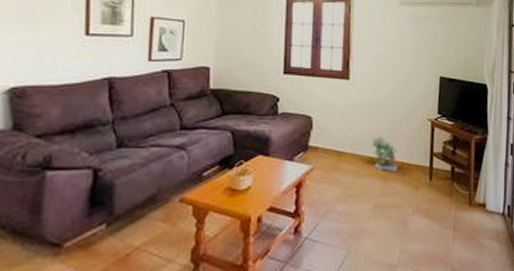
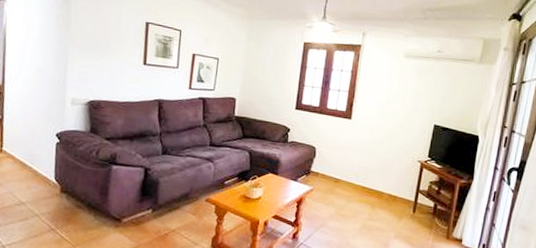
potted plant: present [372,137,397,173] -> none [363,170,387,202]

